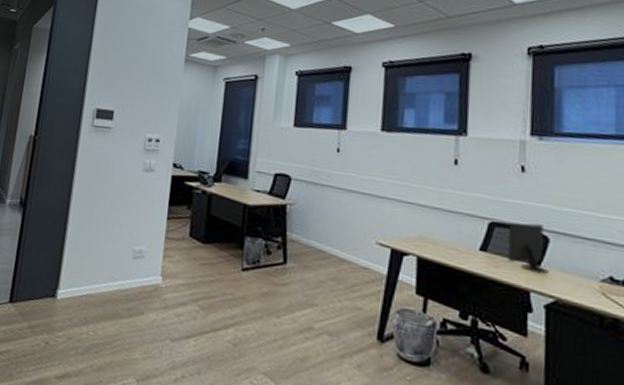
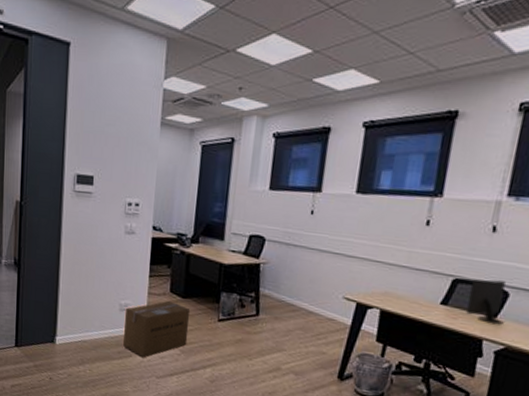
box: none [133,246,212,316] -> present [122,300,191,358]

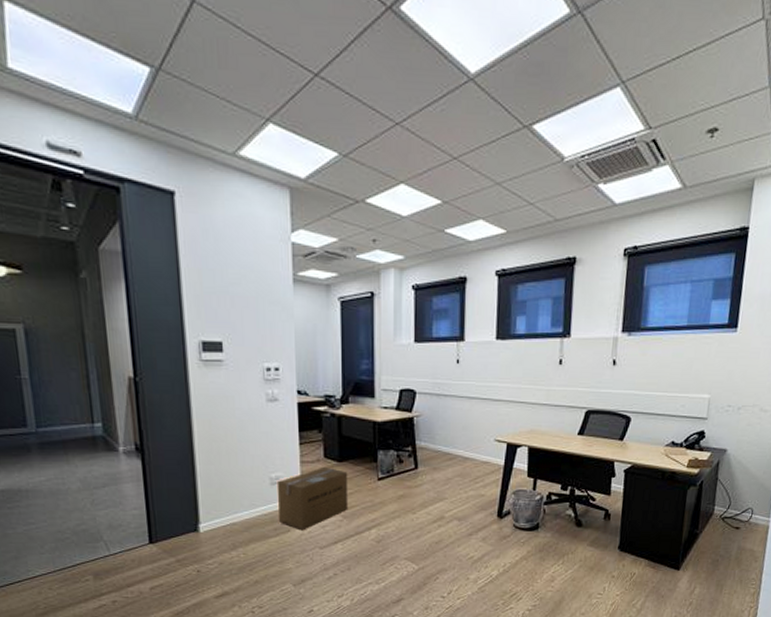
computer monitor: present [466,279,506,325] -> none [599,407,629,447]

